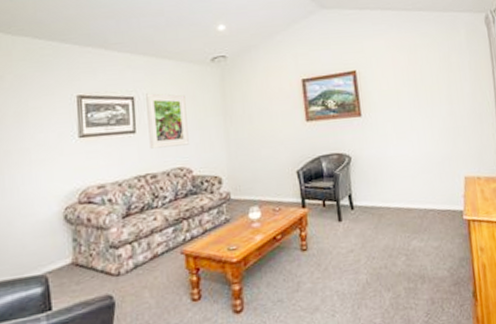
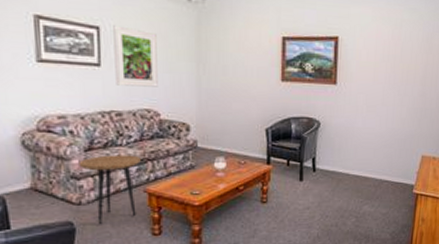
side table: none [117,216,177,296] -> present [79,155,141,225]

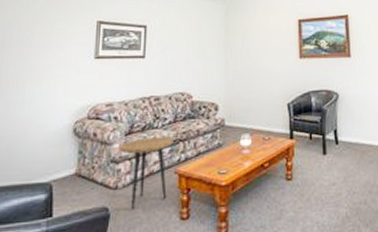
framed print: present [113,25,158,87] -> none [156,23,192,73]

